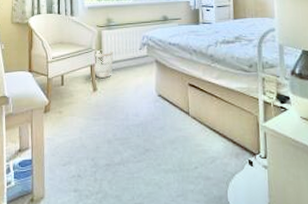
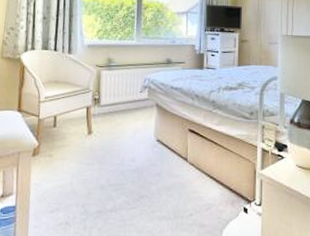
wastebasket: present [94,49,113,78] -> none [91,90,112,120]

